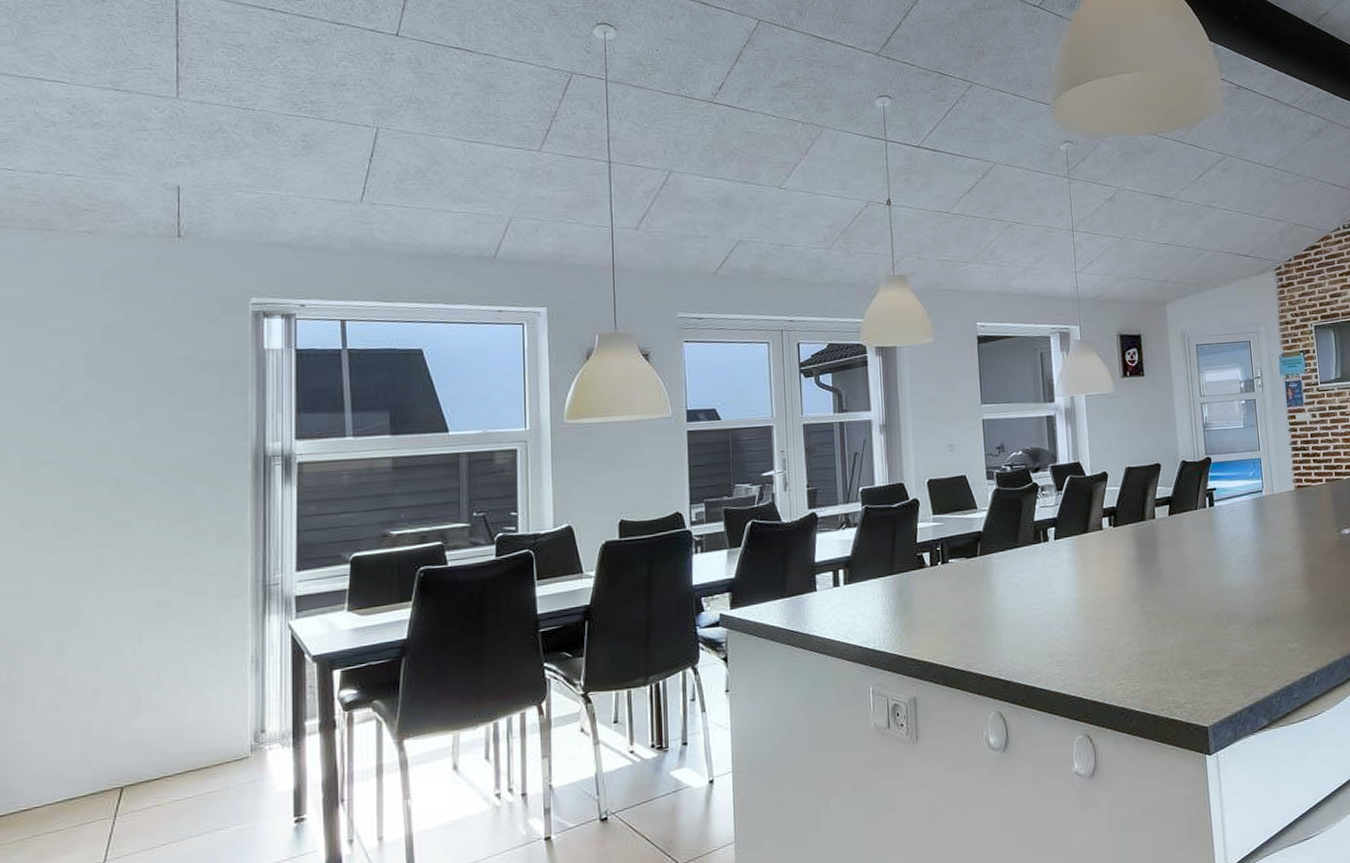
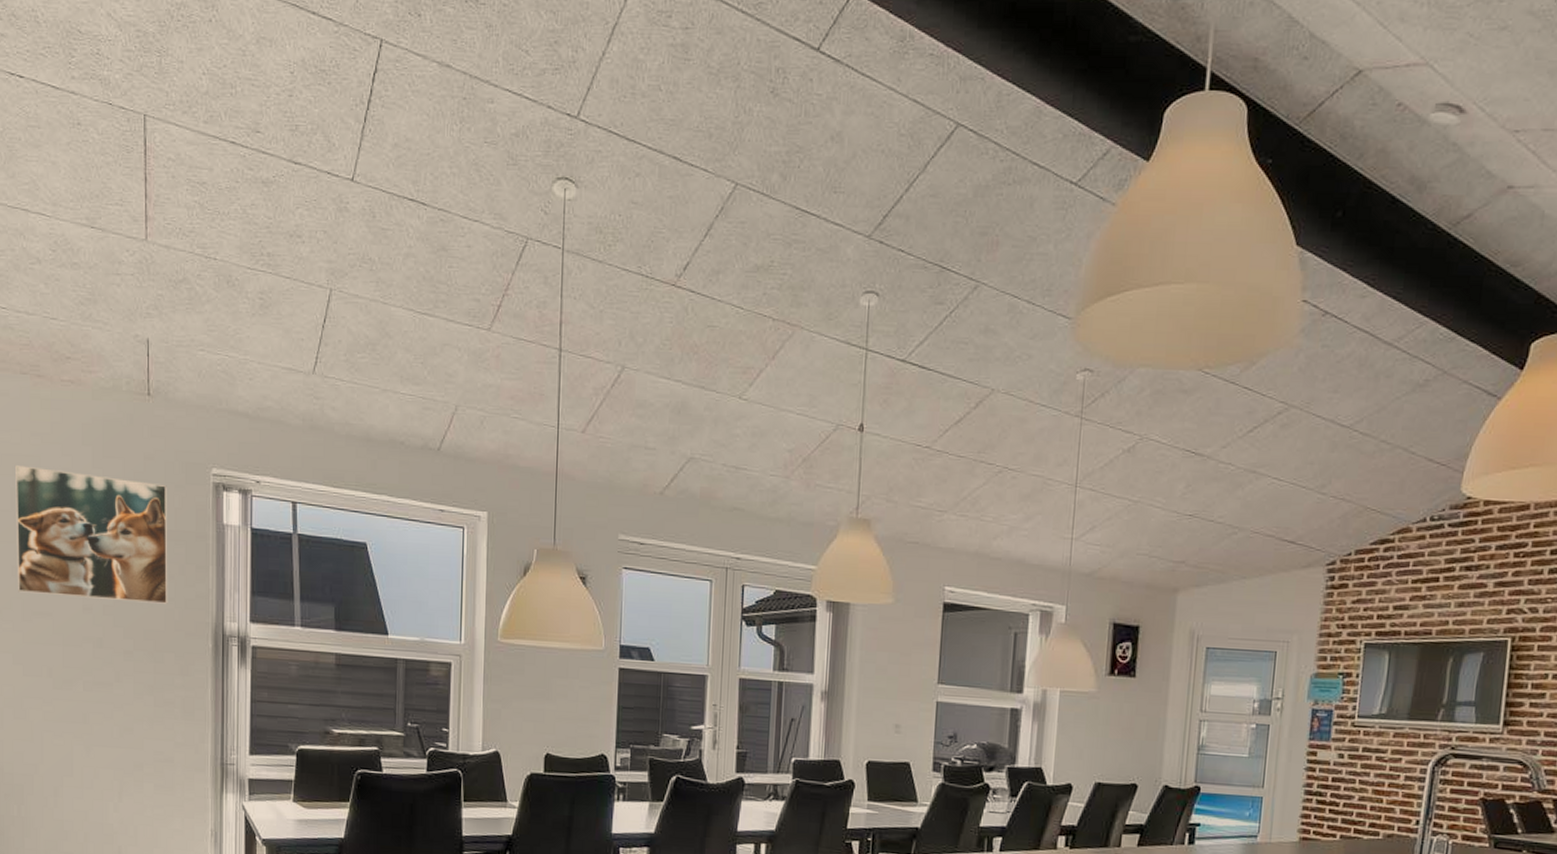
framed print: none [16,317,200,445] -> present [15,465,168,604]

